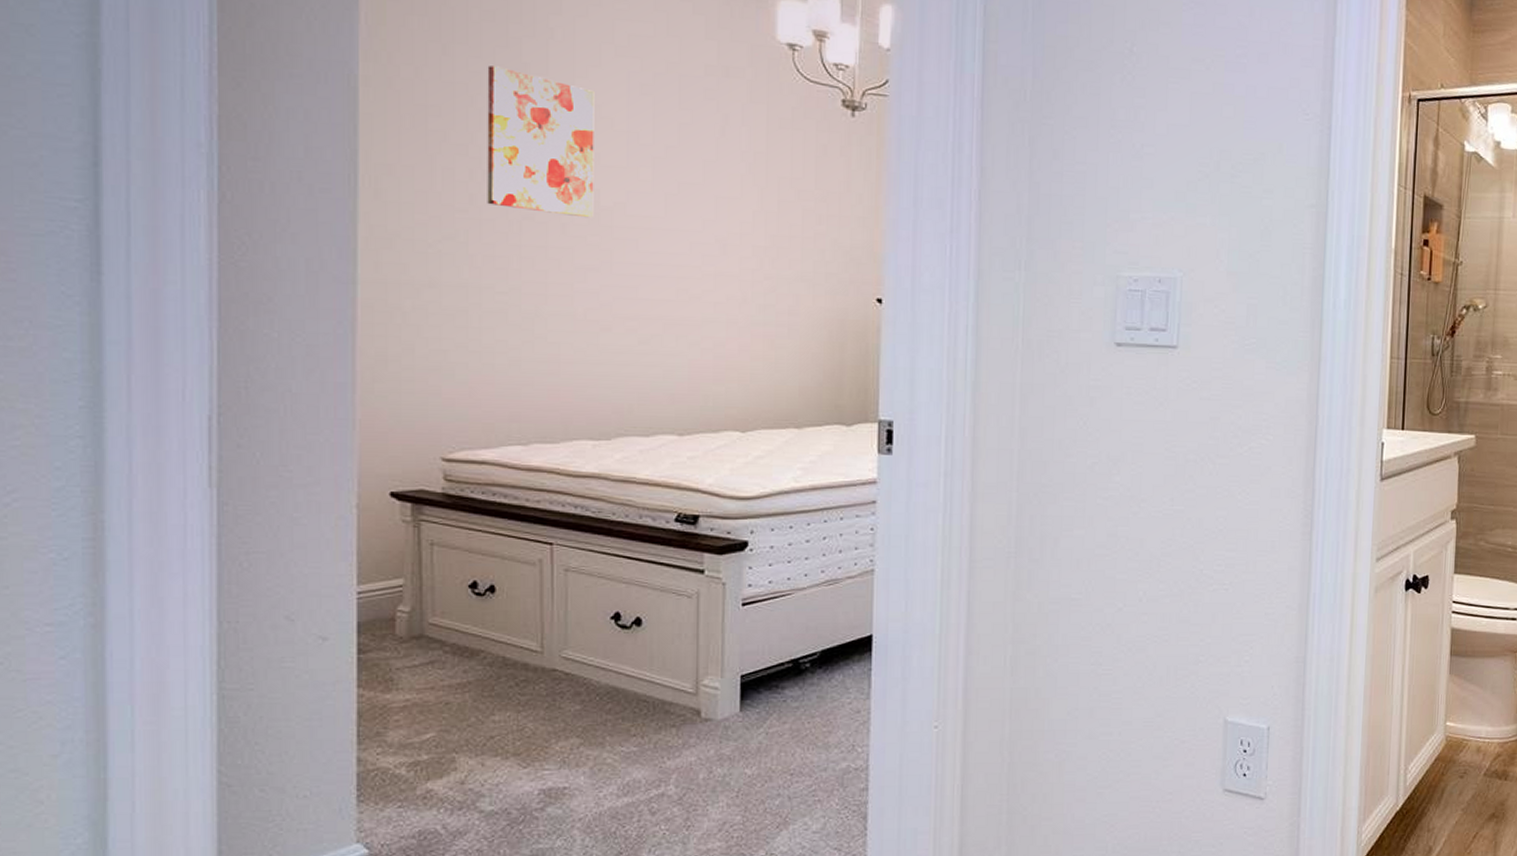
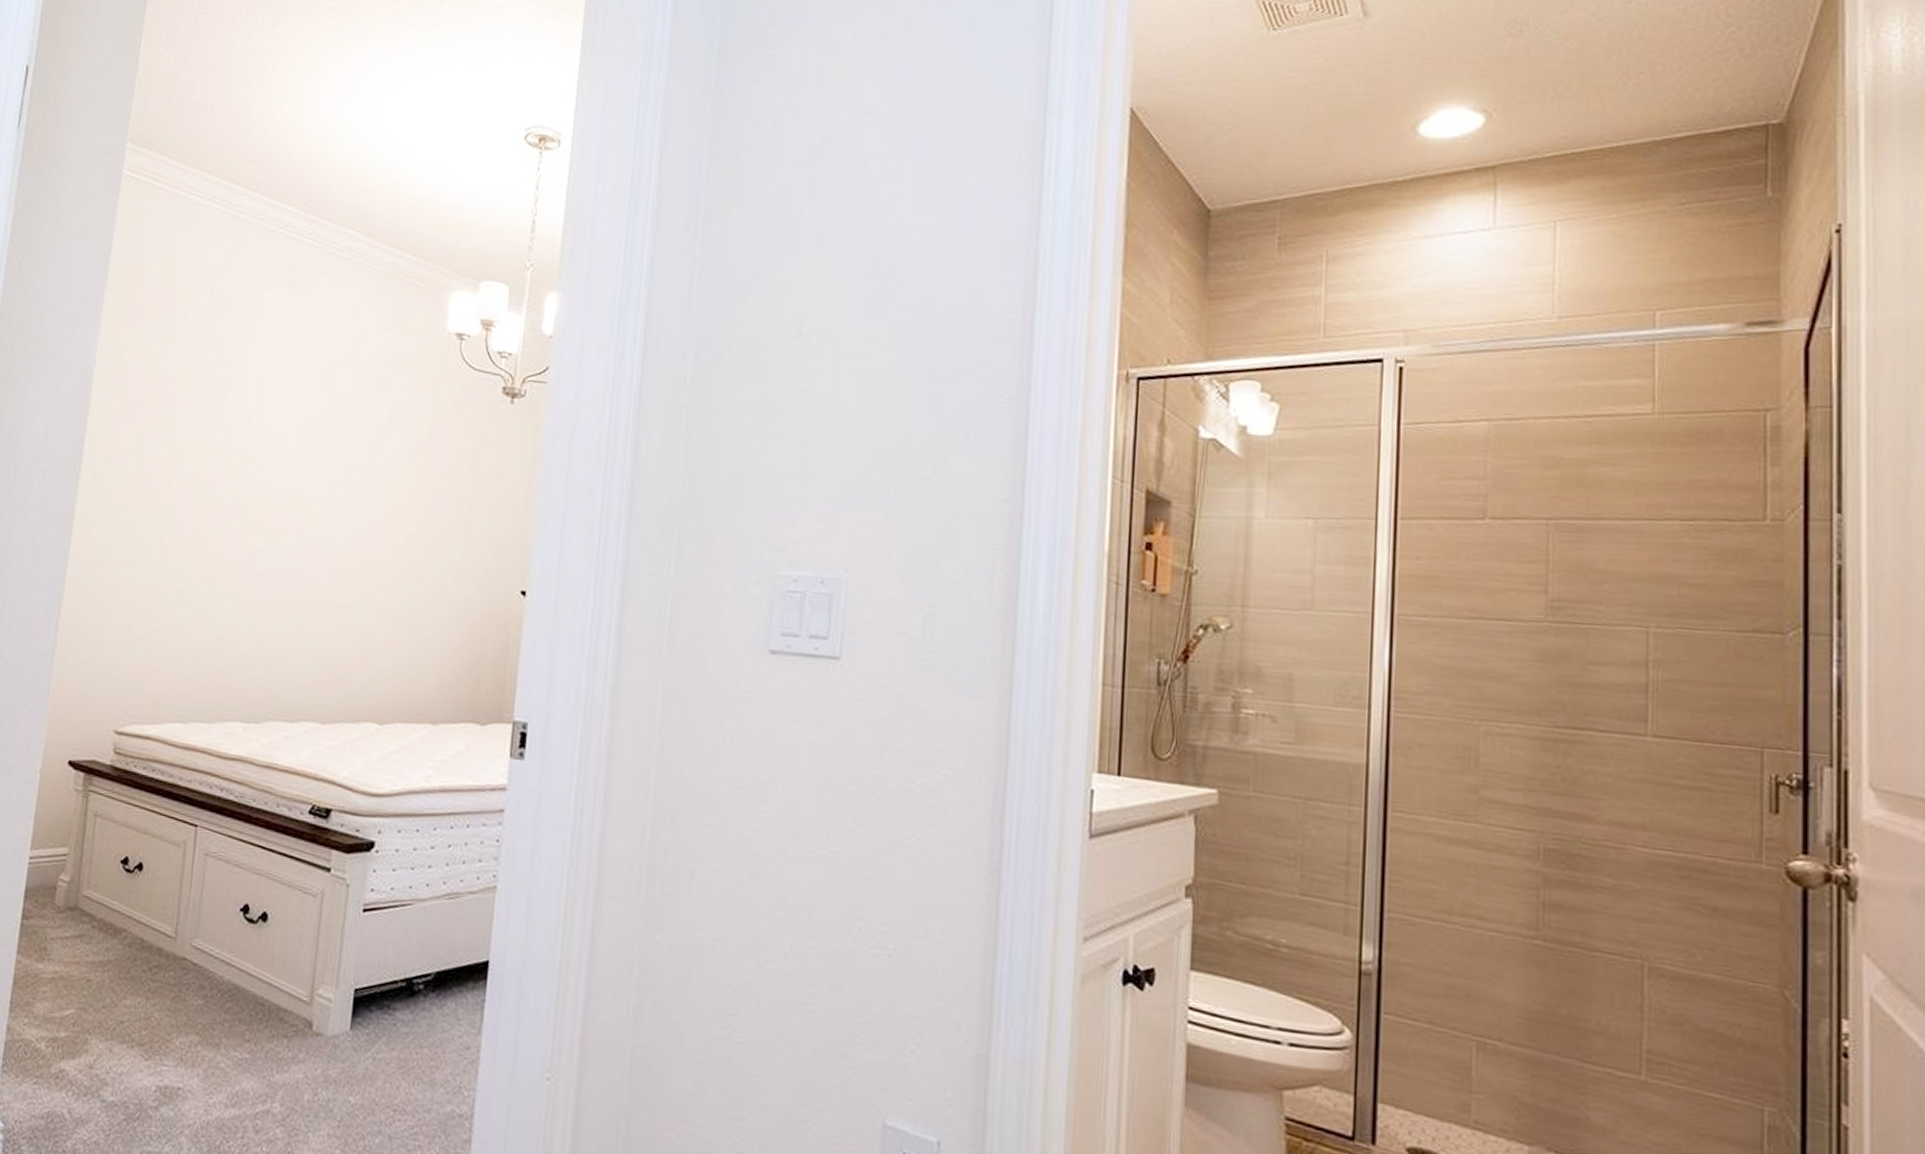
wall art: present [487,65,595,218] -> none [181,360,282,503]

